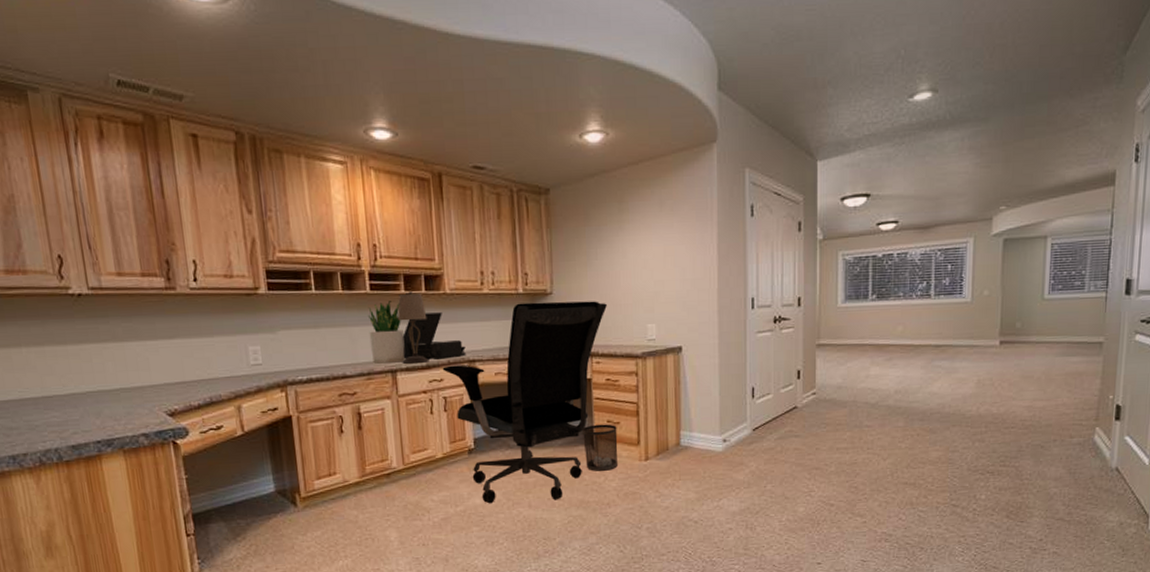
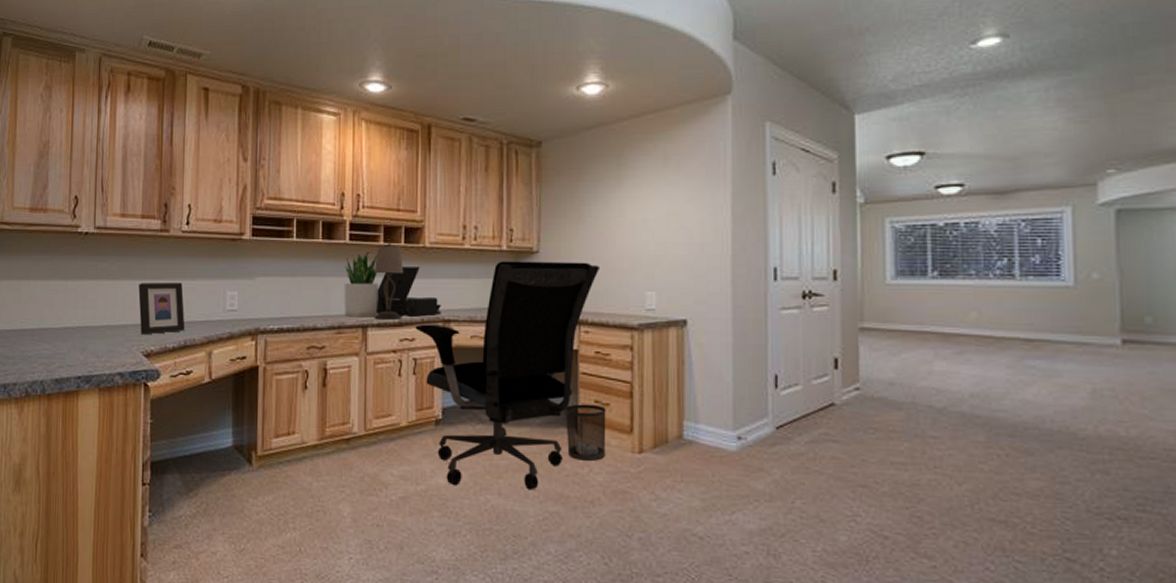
picture frame: none [150,341,209,395] -> present [138,283,185,335]

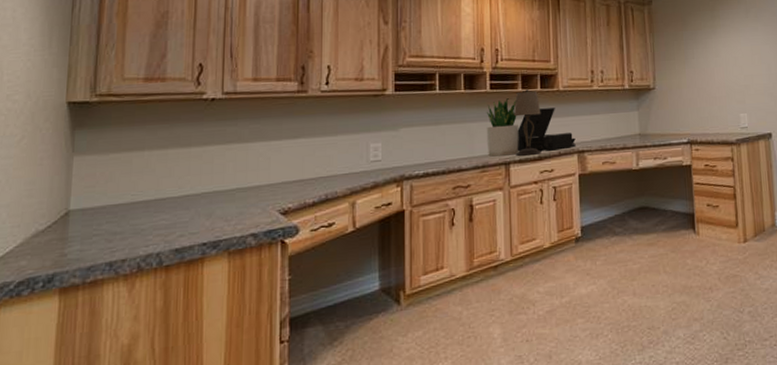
picture frame: present [138,283,185,335] -> none [274,140,326,194]
office chair: present [415,261,599,490] -> none [553,94,704,294]
waste bin: present [565,404,606,461] -> none [684,207,718,255]

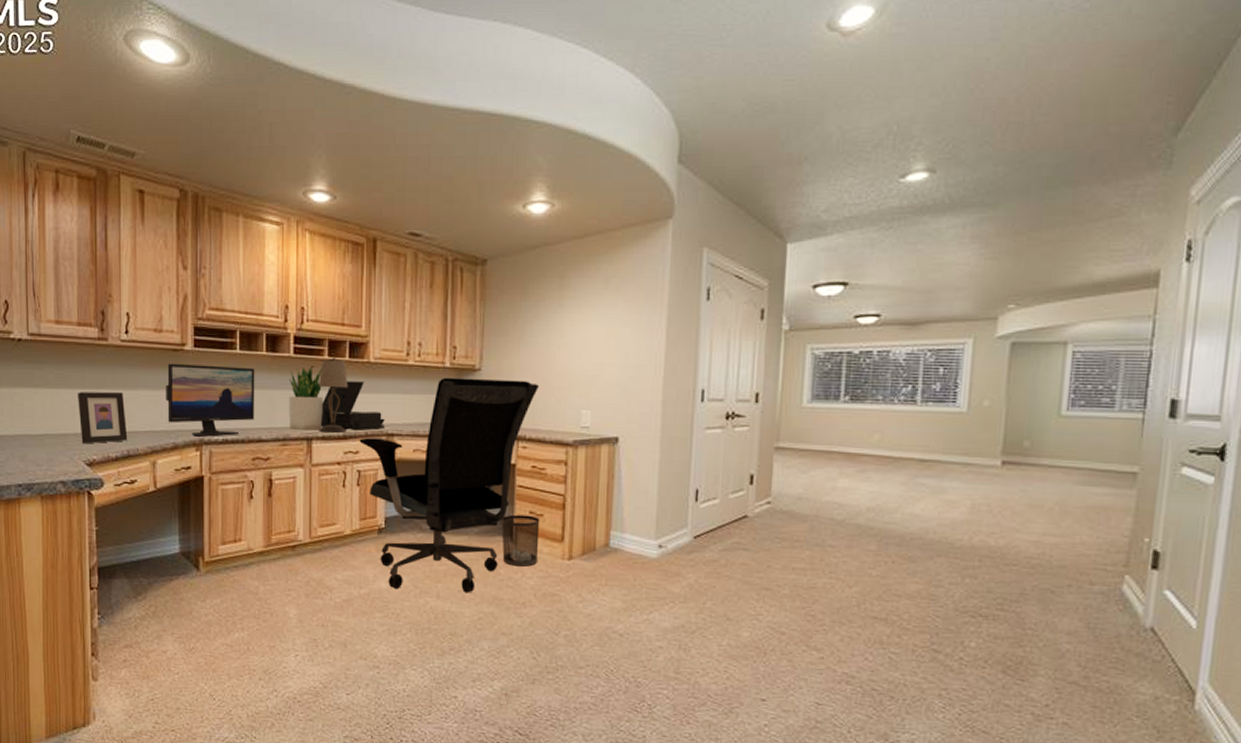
picture frame: none [274,140,326,194] -> present [78,392,128,444]
computer monitor: none [366,105,455,174] -> present [166,363,255,437]
office chair: none [553,94,704,294] -> present [359,377,539,593]
waste bin: none [684,207,718,255] -> present [501,514,540,567]

